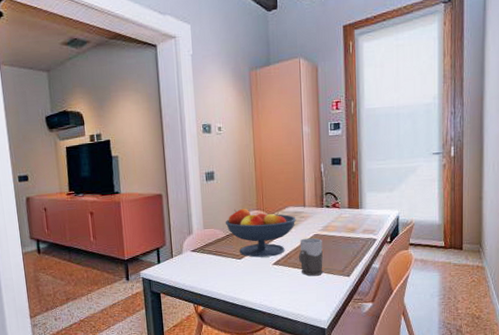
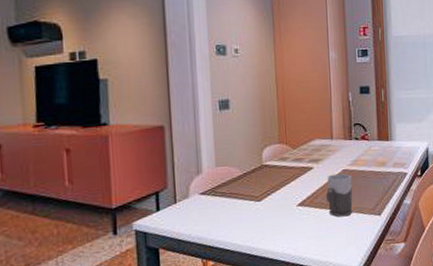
fruit bowl: present [225,208,296,258] -> none [241,141,323,199]

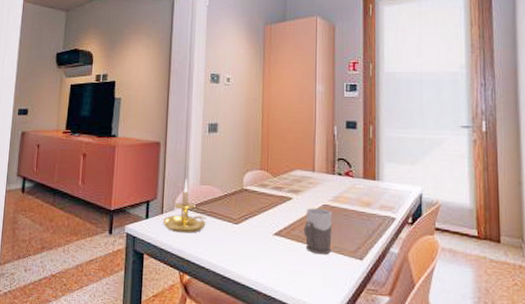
candle holder: none [177,162,226,220] -> present [163,178,206,234]

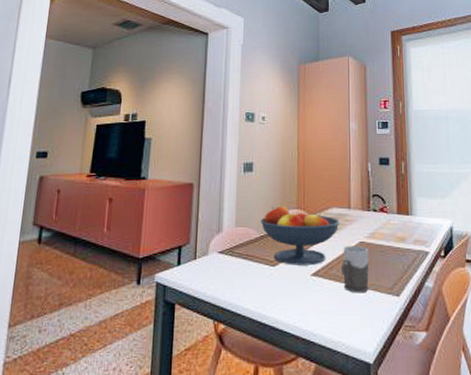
candle holder: present [163,178,206,234] -> none [196,221,242,279]
fruit bowl: none [224,165,304,225] -> present [260,205,340,266]

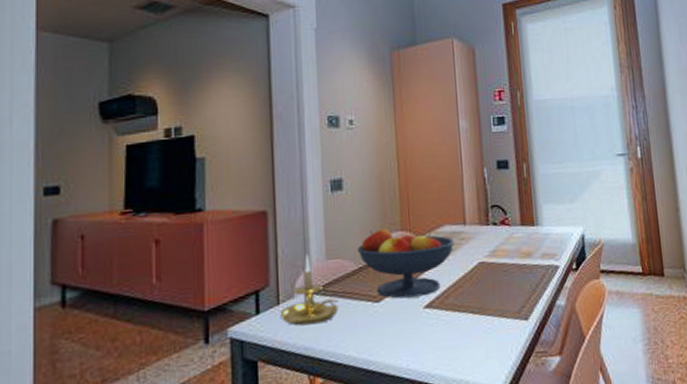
candle holder: none [196,221,242,279] -> present [280,254,338,326]
mug: present [342,245,369,293] -> none [459,267,493,322]

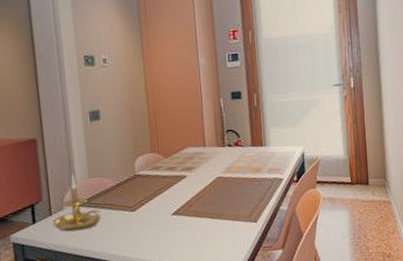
fruit bowl: present [356,228,455,299] -> none [114,151,196,208]

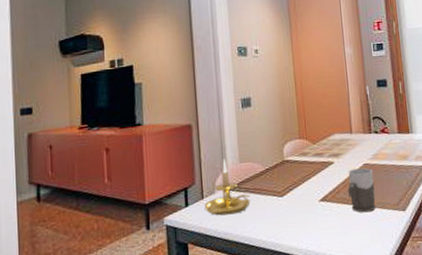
mug: none [201,181,228,225] -> present [348,167,376,213]

